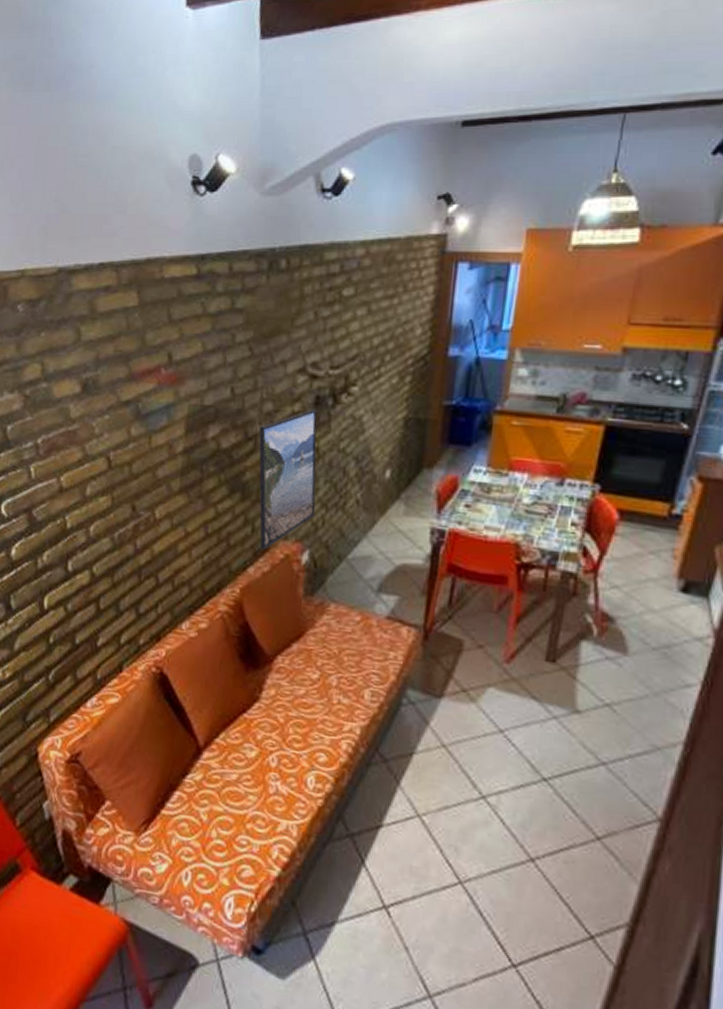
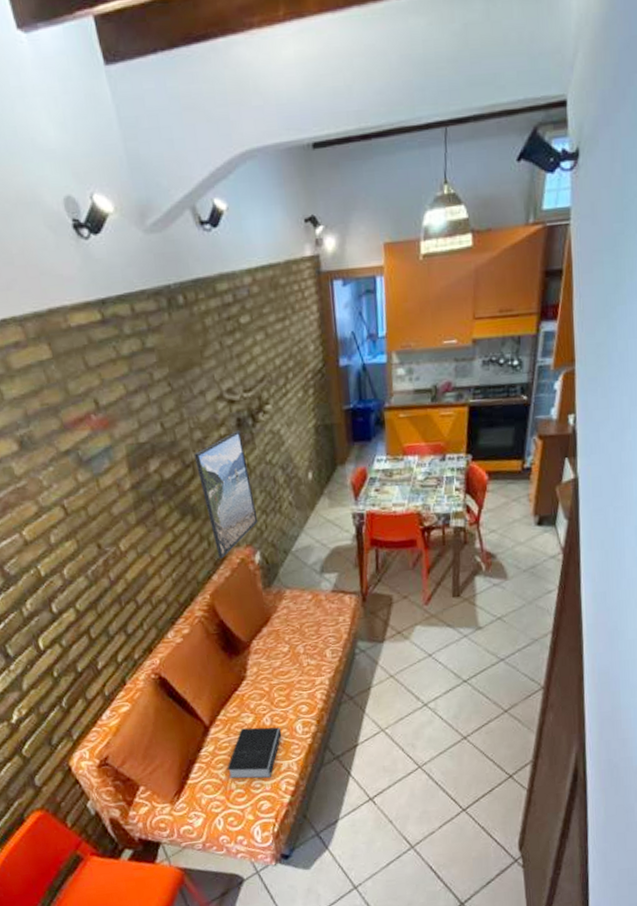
book: none [211,762,288,836] -> present [226,727,282,779]

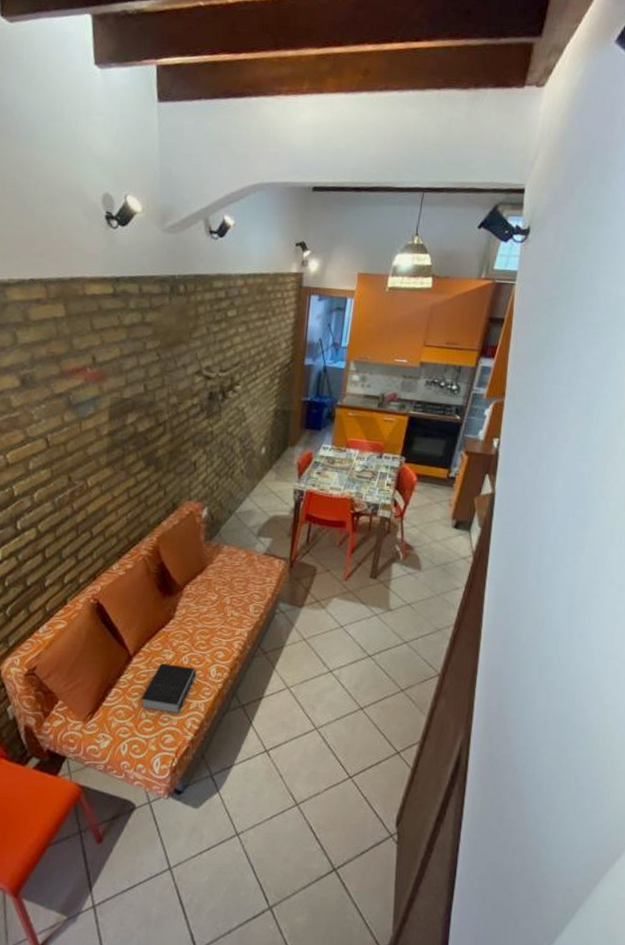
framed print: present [193,430,258,559] -> none [167,402,212,509]

